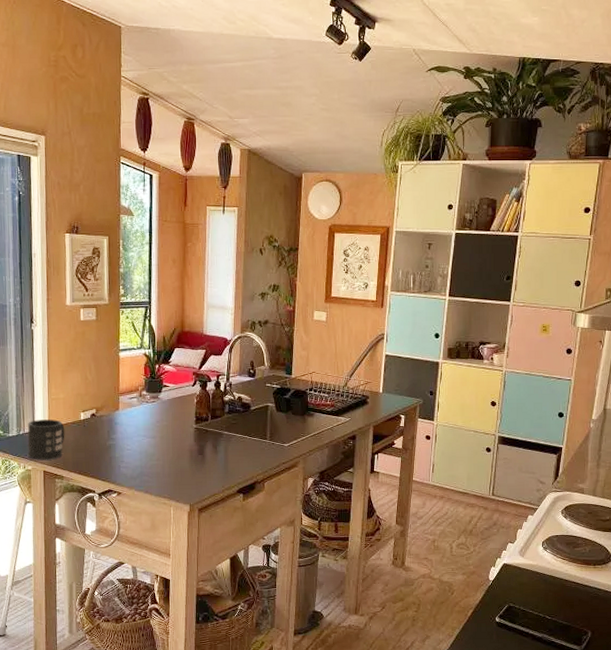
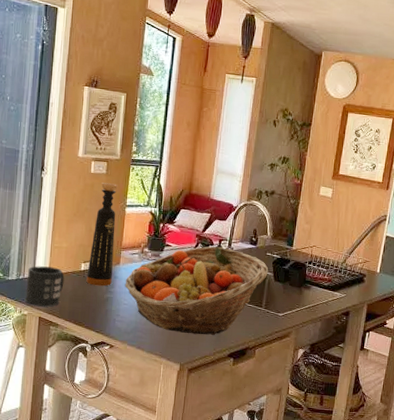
bottle: none [87,329,113,434] -> present [86,183,118,286]
fruit basket: none [126,382,270,474] -> present [124,246,269,336]

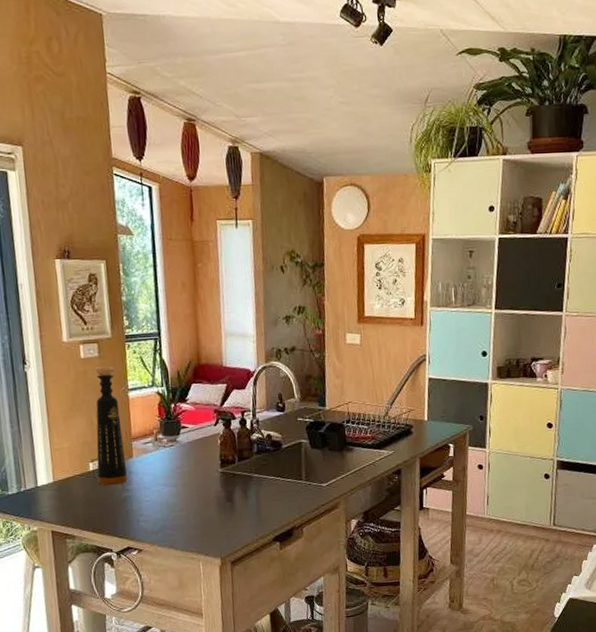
mug: present [25,266,65,307] -> none [29,472,73,519]
fruit basket: present [124,246,269,336] -> none [142,419,303,523]

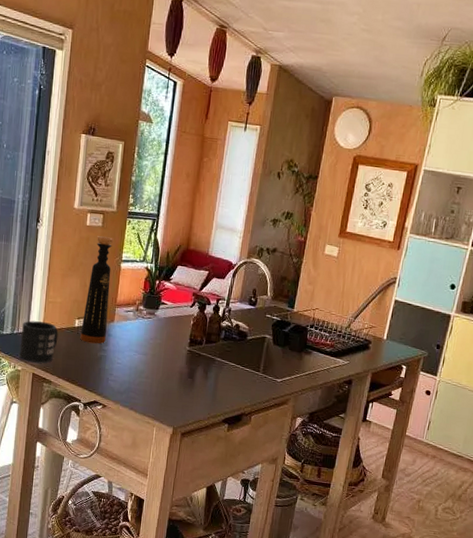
mug: none [29,472,73,519] -> present [19,320,58,363]

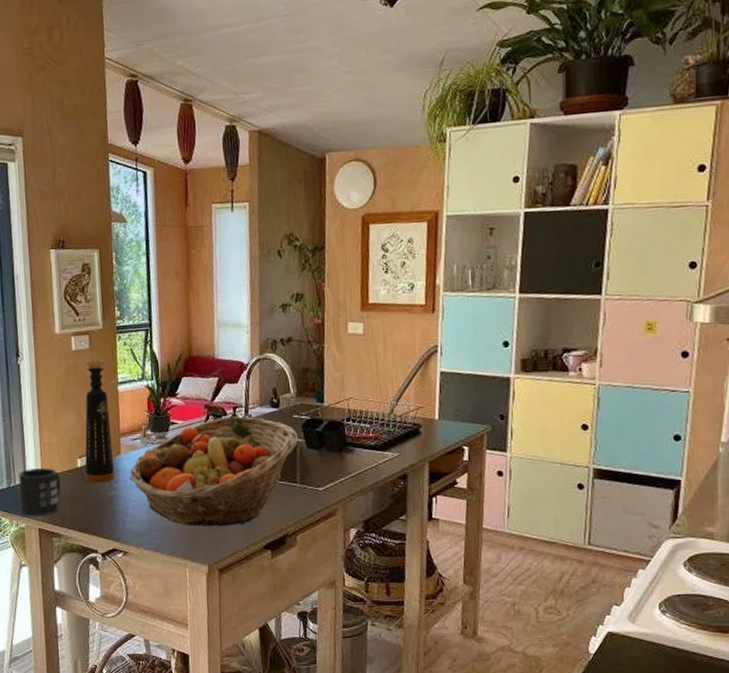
fruit basket: none [118,305,268,400] -> present [129,415,299,527]

